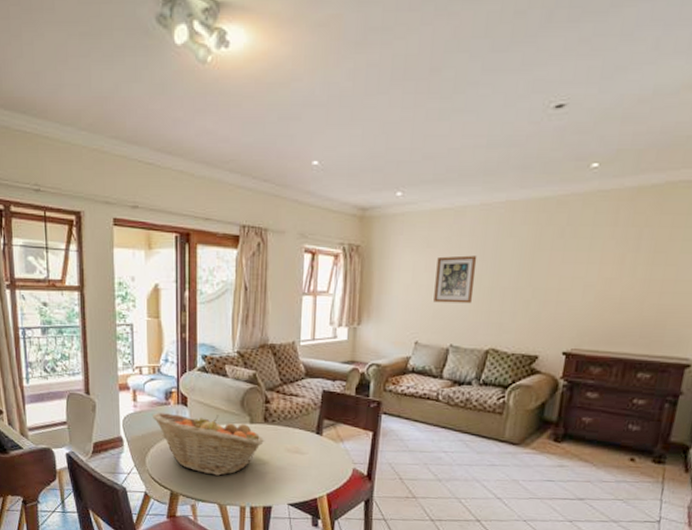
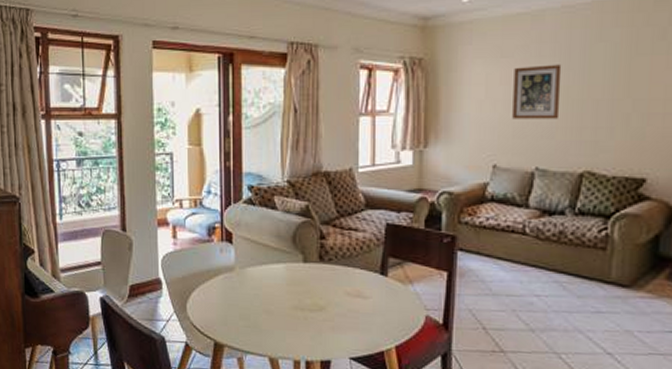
fruit basket: present [151,412,265,476] -> none [193,250,321,324]

